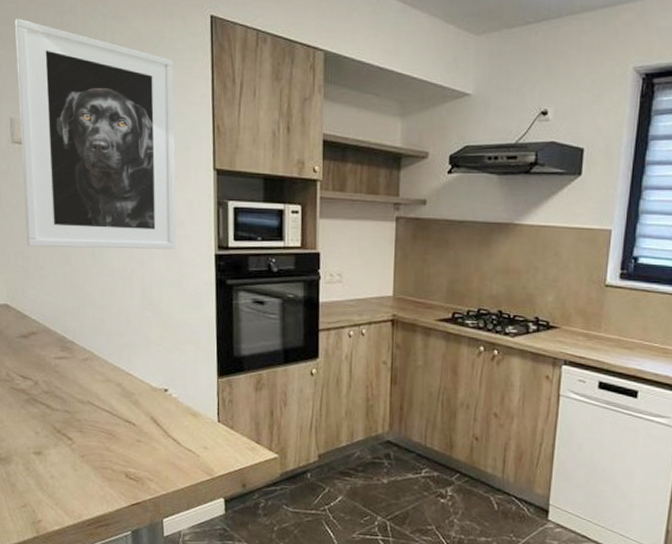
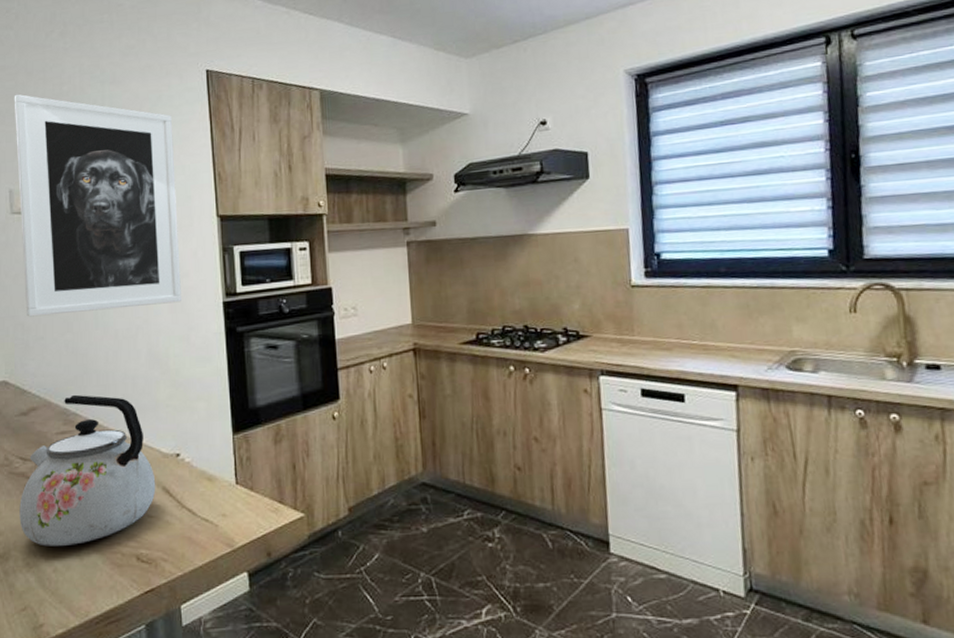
kettle: none [20,324,145,458] -> present [19,394,156,546]

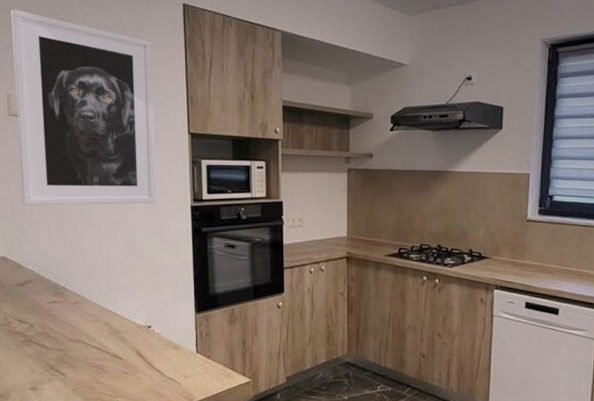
kettle: present [19,394,156,546] -> none [17,272,131,391]

